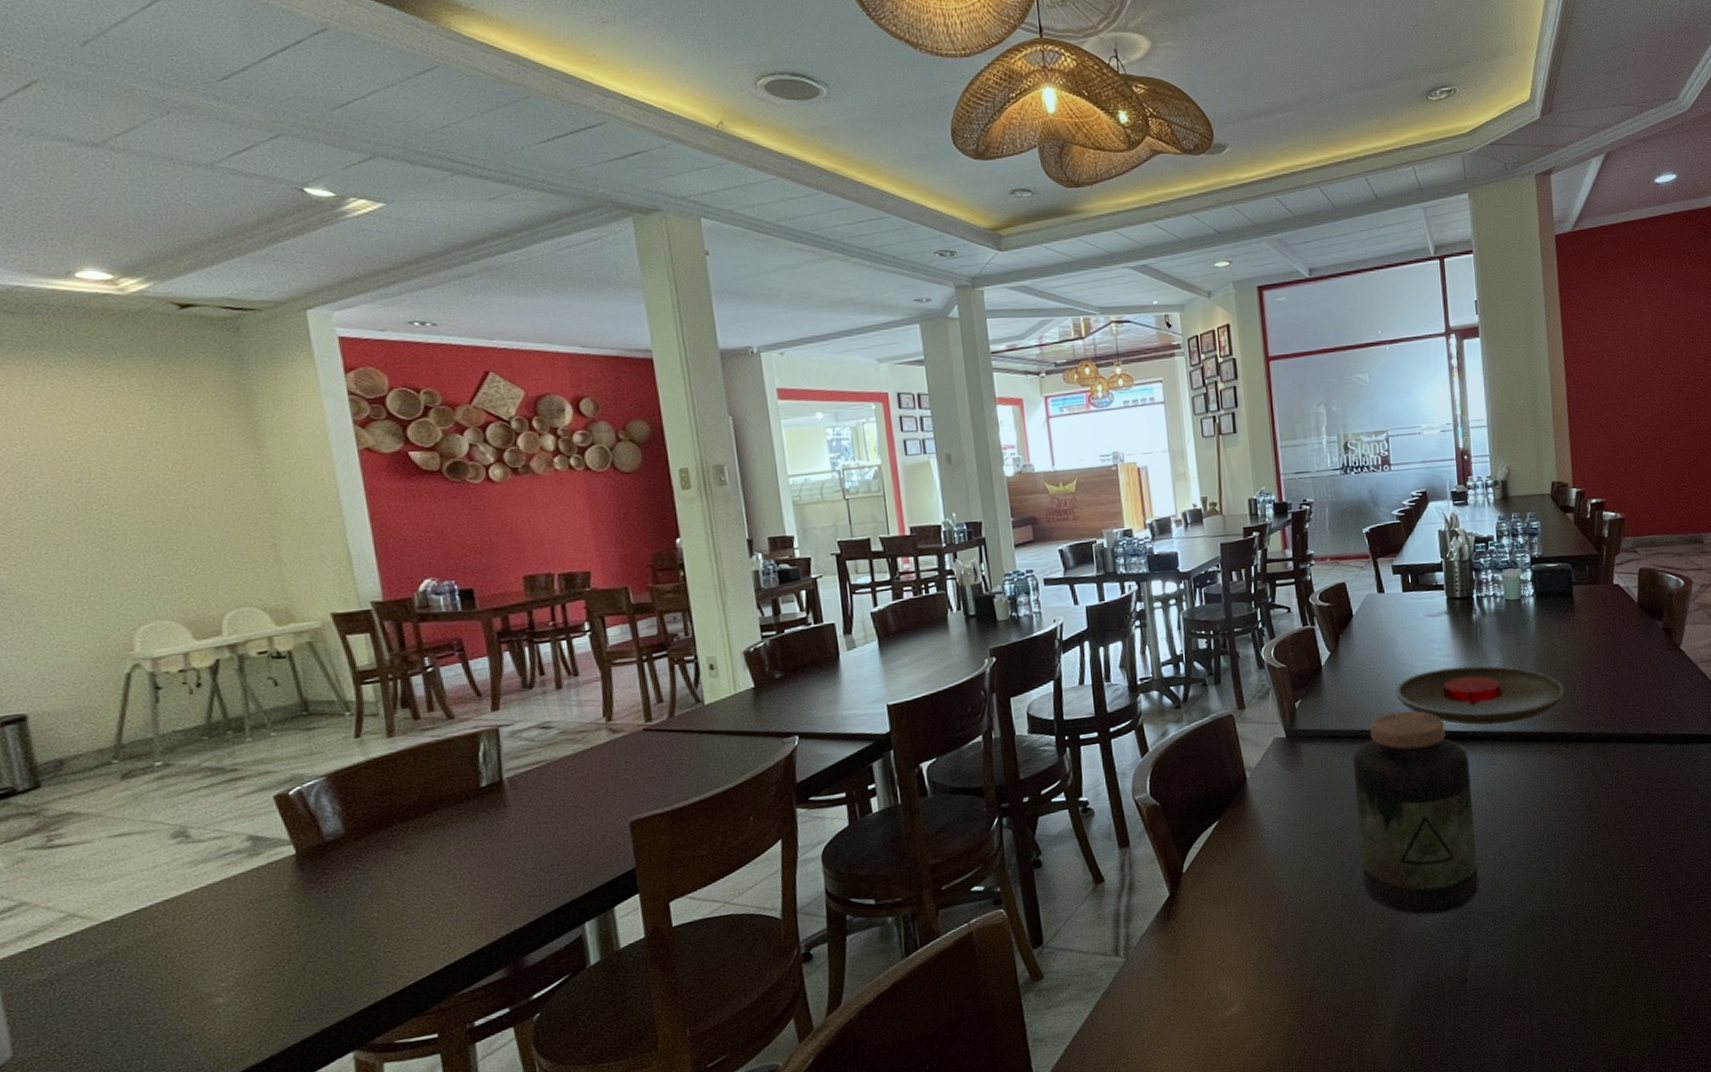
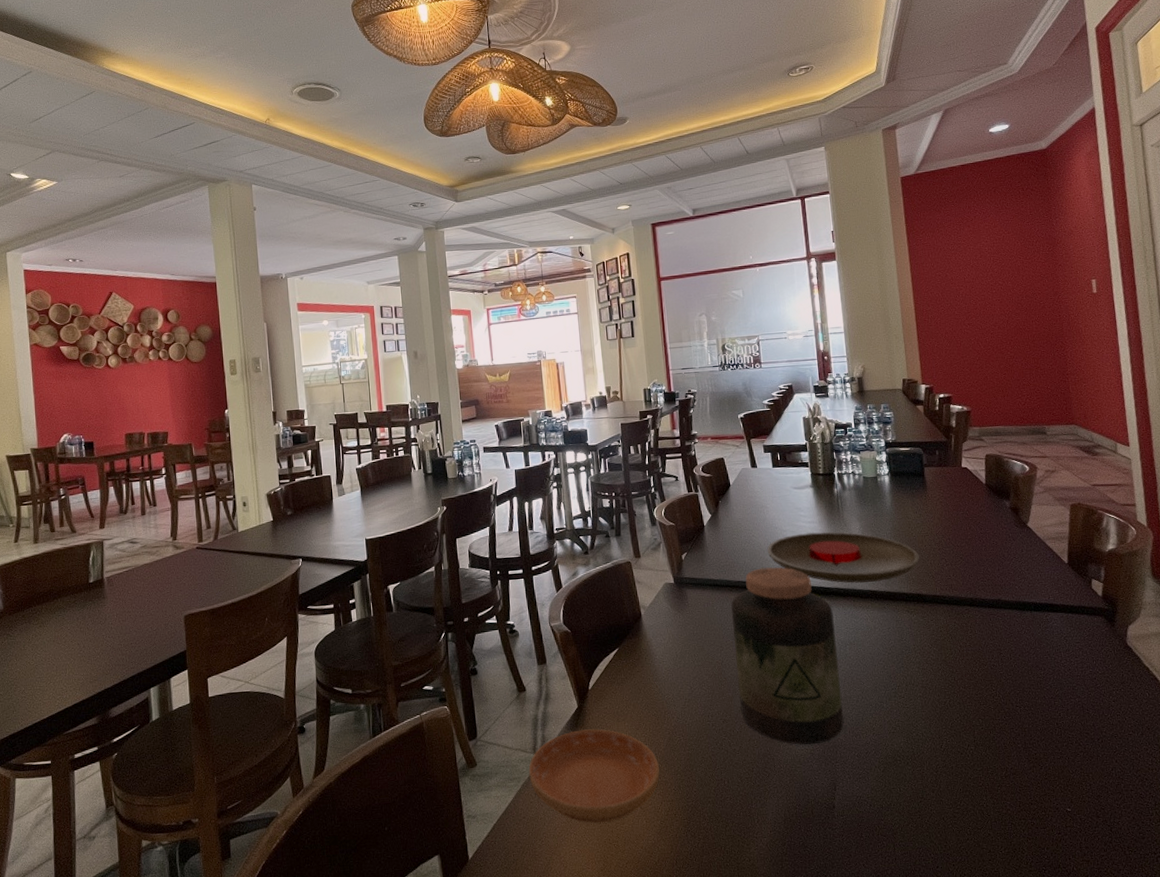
saucer: none [1109,919,1269,1031] -> present [528,729,660,823]

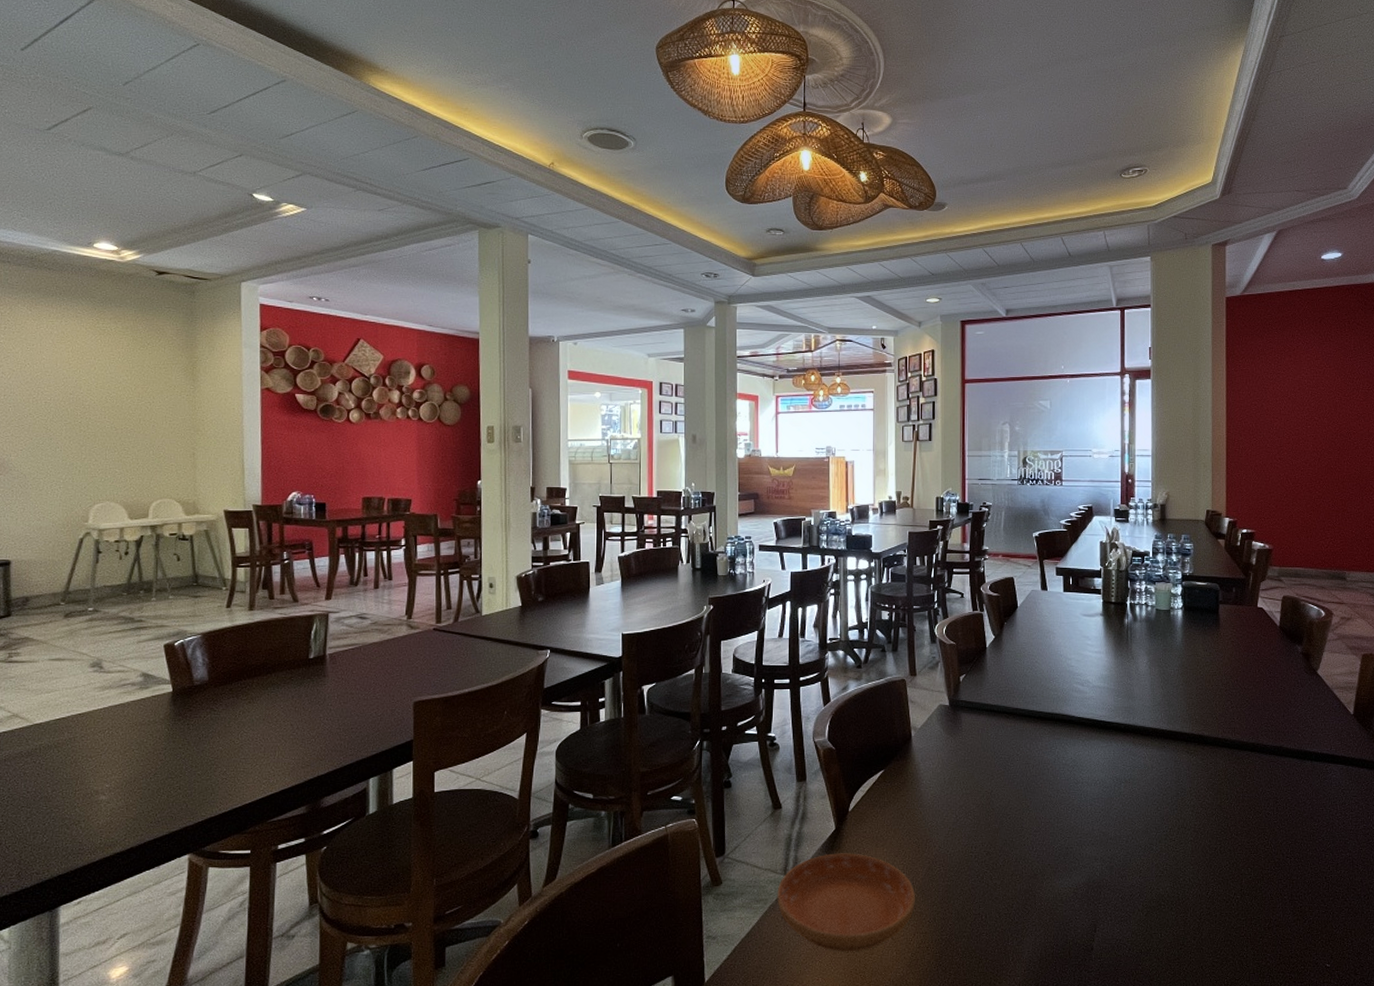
jar: present [731,567,844,745] -> none [1005,696,1112,884]
plate: present [767,531,920,583] -> none [1049,663,1205,720]

